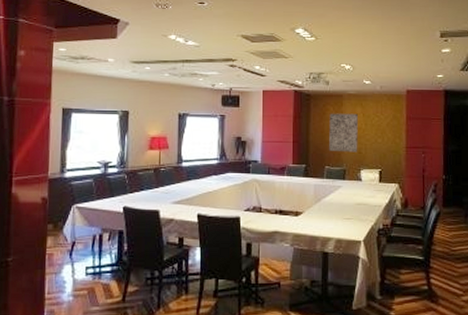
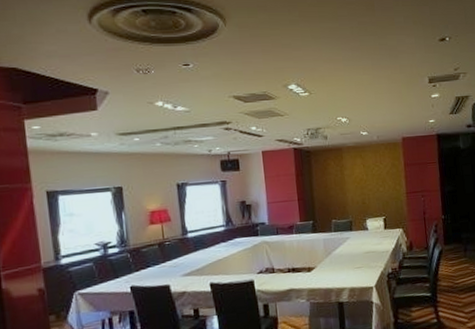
wall art: present [329,113,358,153] -> none [331,165,362,205]

